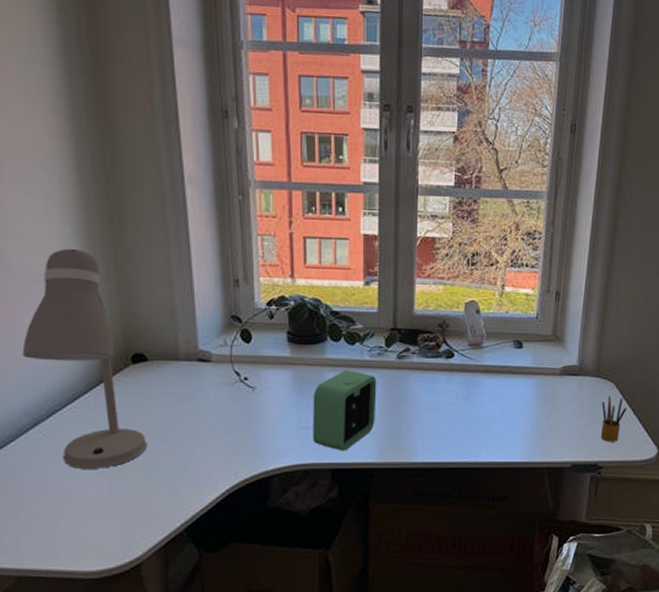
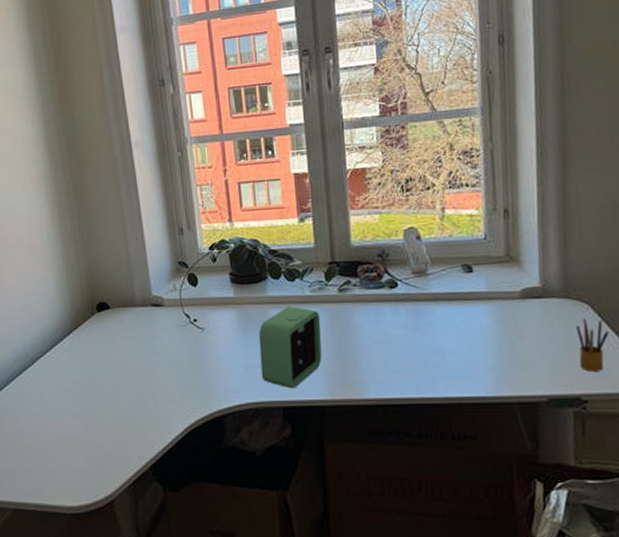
desk lamp: present [22,248,148,469] -> none [11,215,114,410]

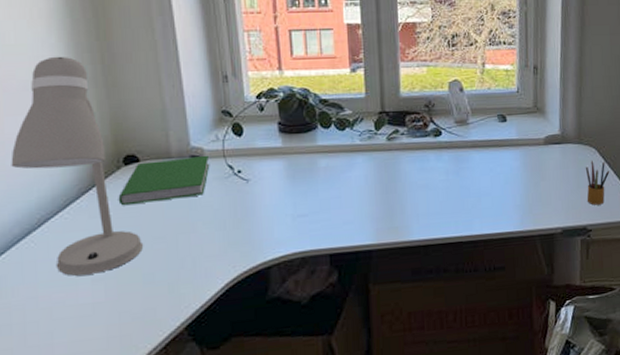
desk lamp: none [11,215,114,410] -> present [11,56,144,276]
hardcover book: none [93,303,169,349] -> present [118,155,210,206]
alarm clock: present [258,306,322,389] -> none [307,155,370,236]

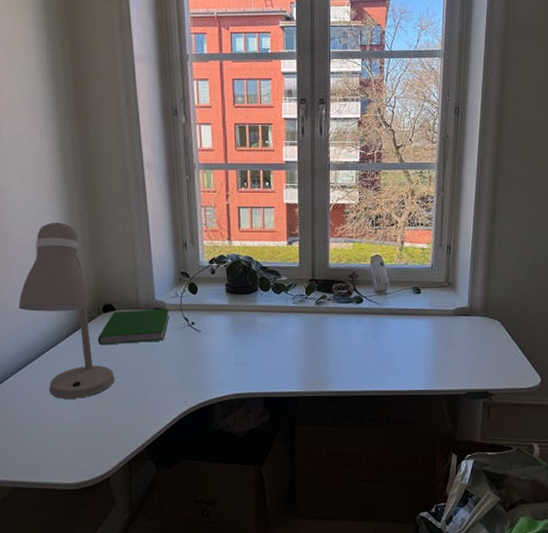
pencil box: present [585,160,610,205] -> none [490,332,513,372]

